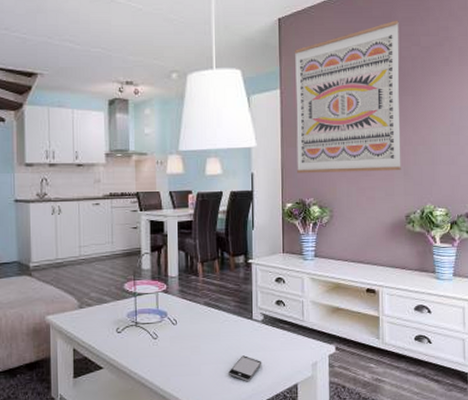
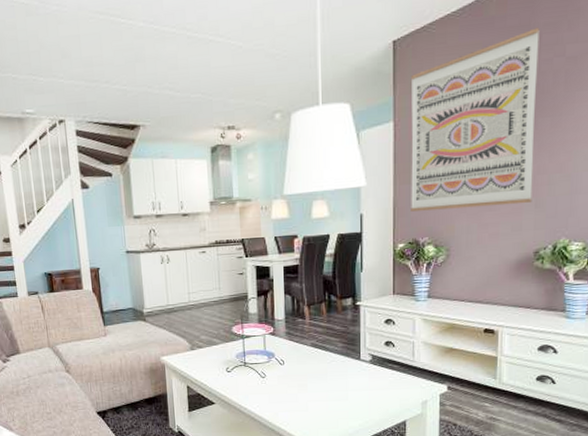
smartphone: present [229,355,262,382] -> none [336,394,370,418]

